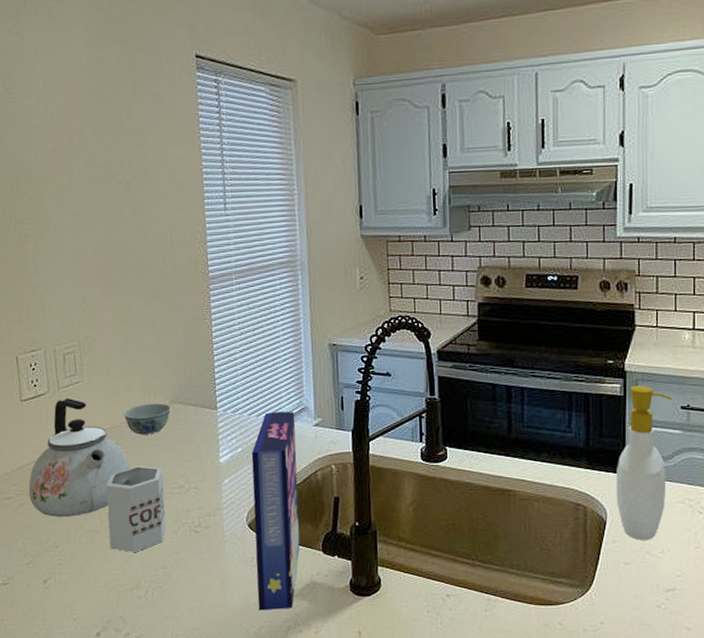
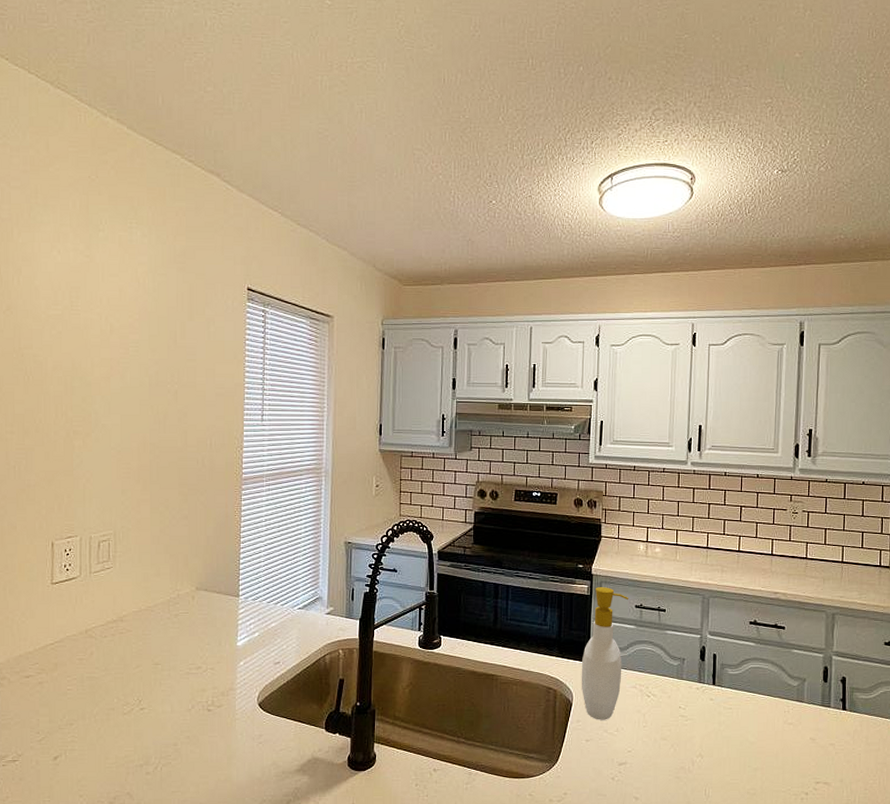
kettle: present [28,398,129,517] -> none [49,583,150,695]
mug: present [105,465,166,552] -> none [124,647,182,729]
bowl: present [123,403,172,435] -> none [150,590,197,618]
cereal box: present [251,411,300,611] -> none [262,600,310,785]

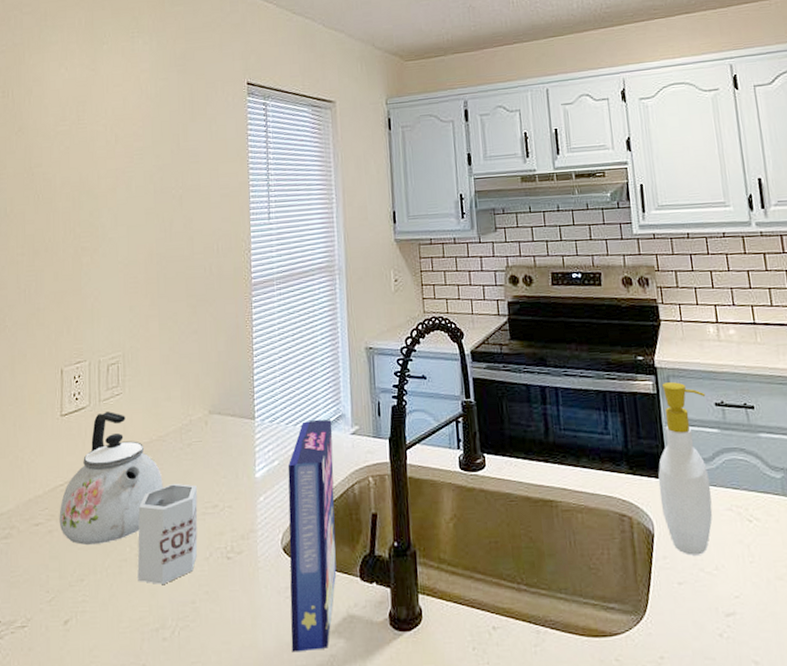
kettle: none [49,583,150,695] -> present [59,412,163,545]
mug: none [124,647,182,729] -> present [137,483,198,584]
cereal box: none [262,600,310,785] -> present [287,419,337,653]

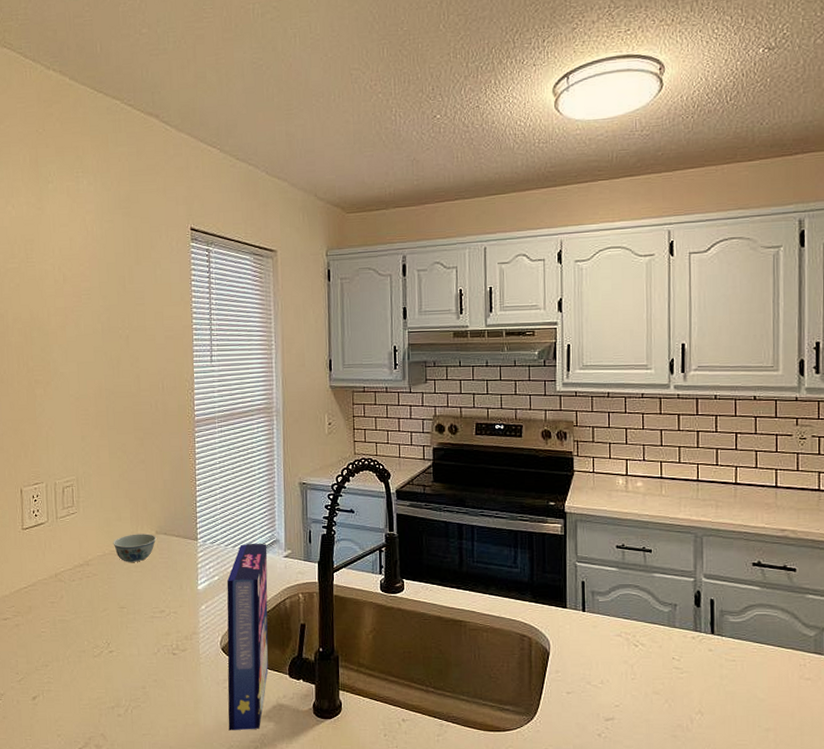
kettle: present [59,412,163,545] -> none [24,528,116,637]
mug: present [137,483,198,584] -> none [94,590,147,672]
bowl: none [161,414,210,449] -> present [113,534,157,562]
soap bottle: present [658,382,713,556] -> none [558,526,609,671]

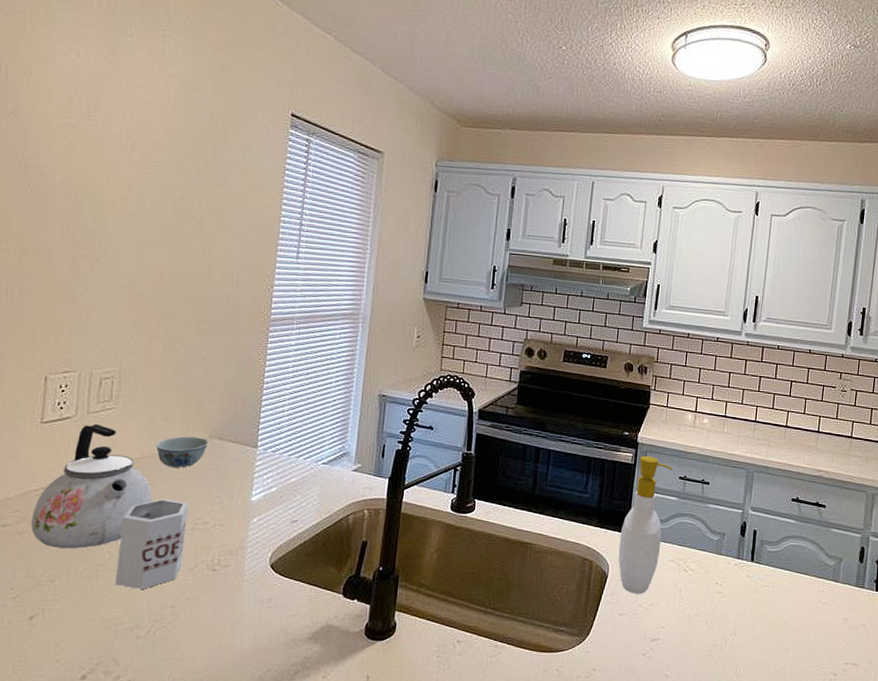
kettle: none [24,528,116,637] -> present [31,424,152,549]
mug: none [94,590,147,672] -> present [115,498,188,589]
cereal box: present [226,543,269,731] -> none [267,454,336,654]
soap bottle: none [558,526,609,671] -> present [618,456,674,594]

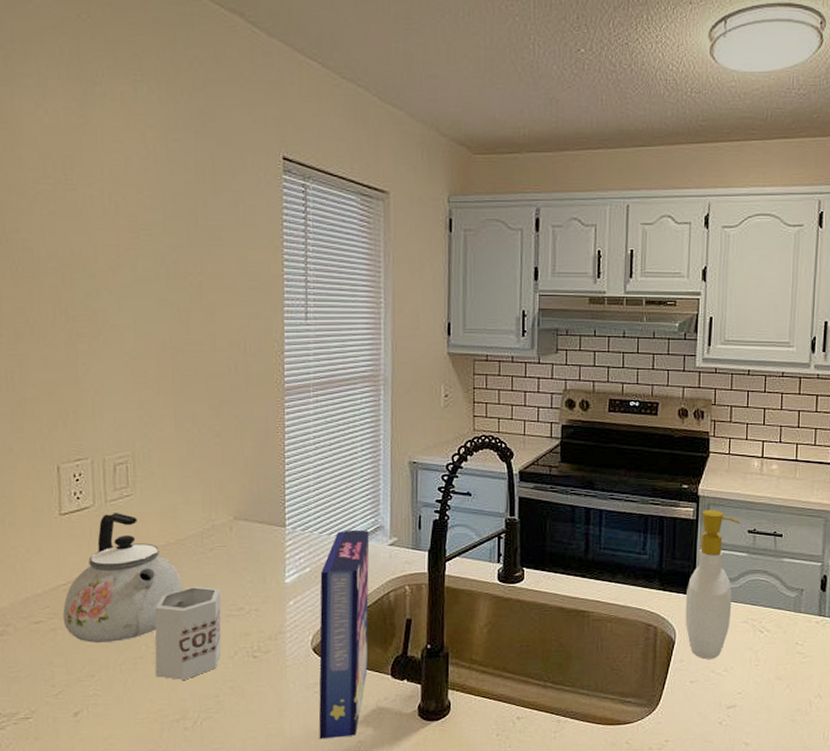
bowl: present [155,436,210,468] -> none [179,519,235,553]
cereal box: none [267,454,336,654] -> present [319,529,370,739]

